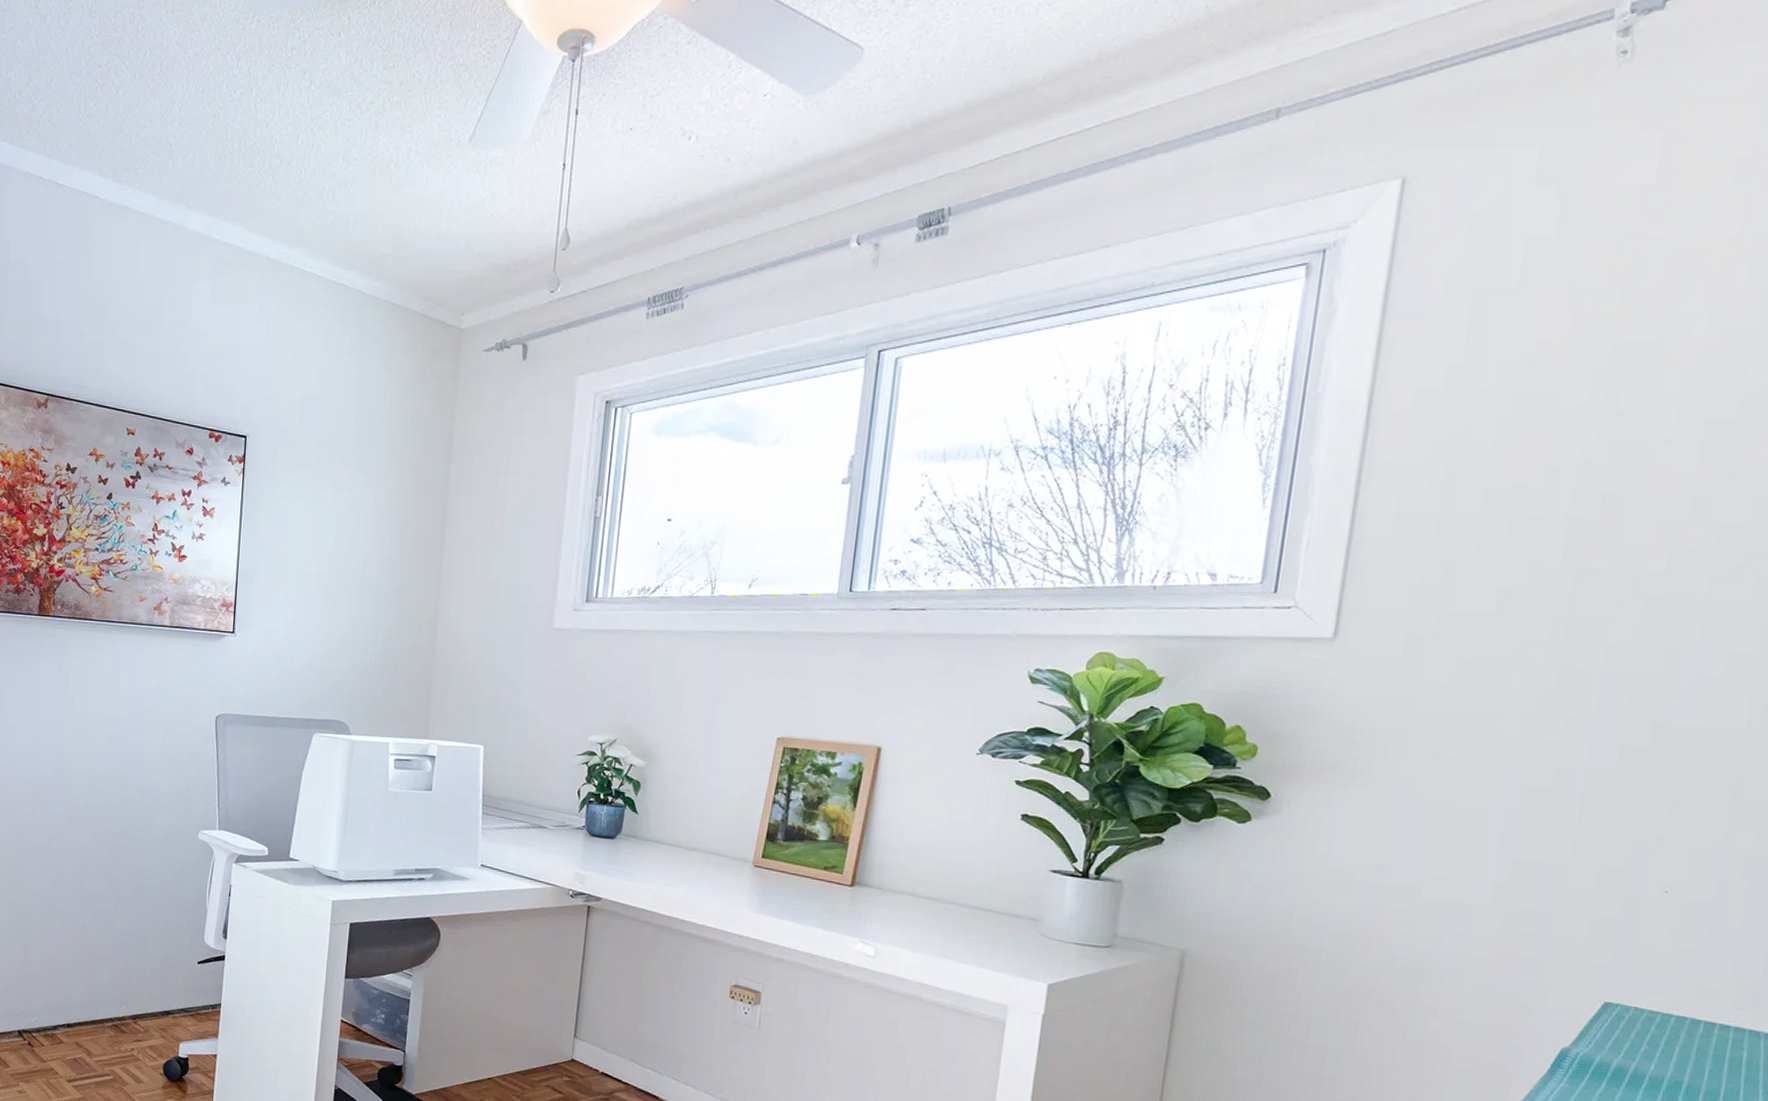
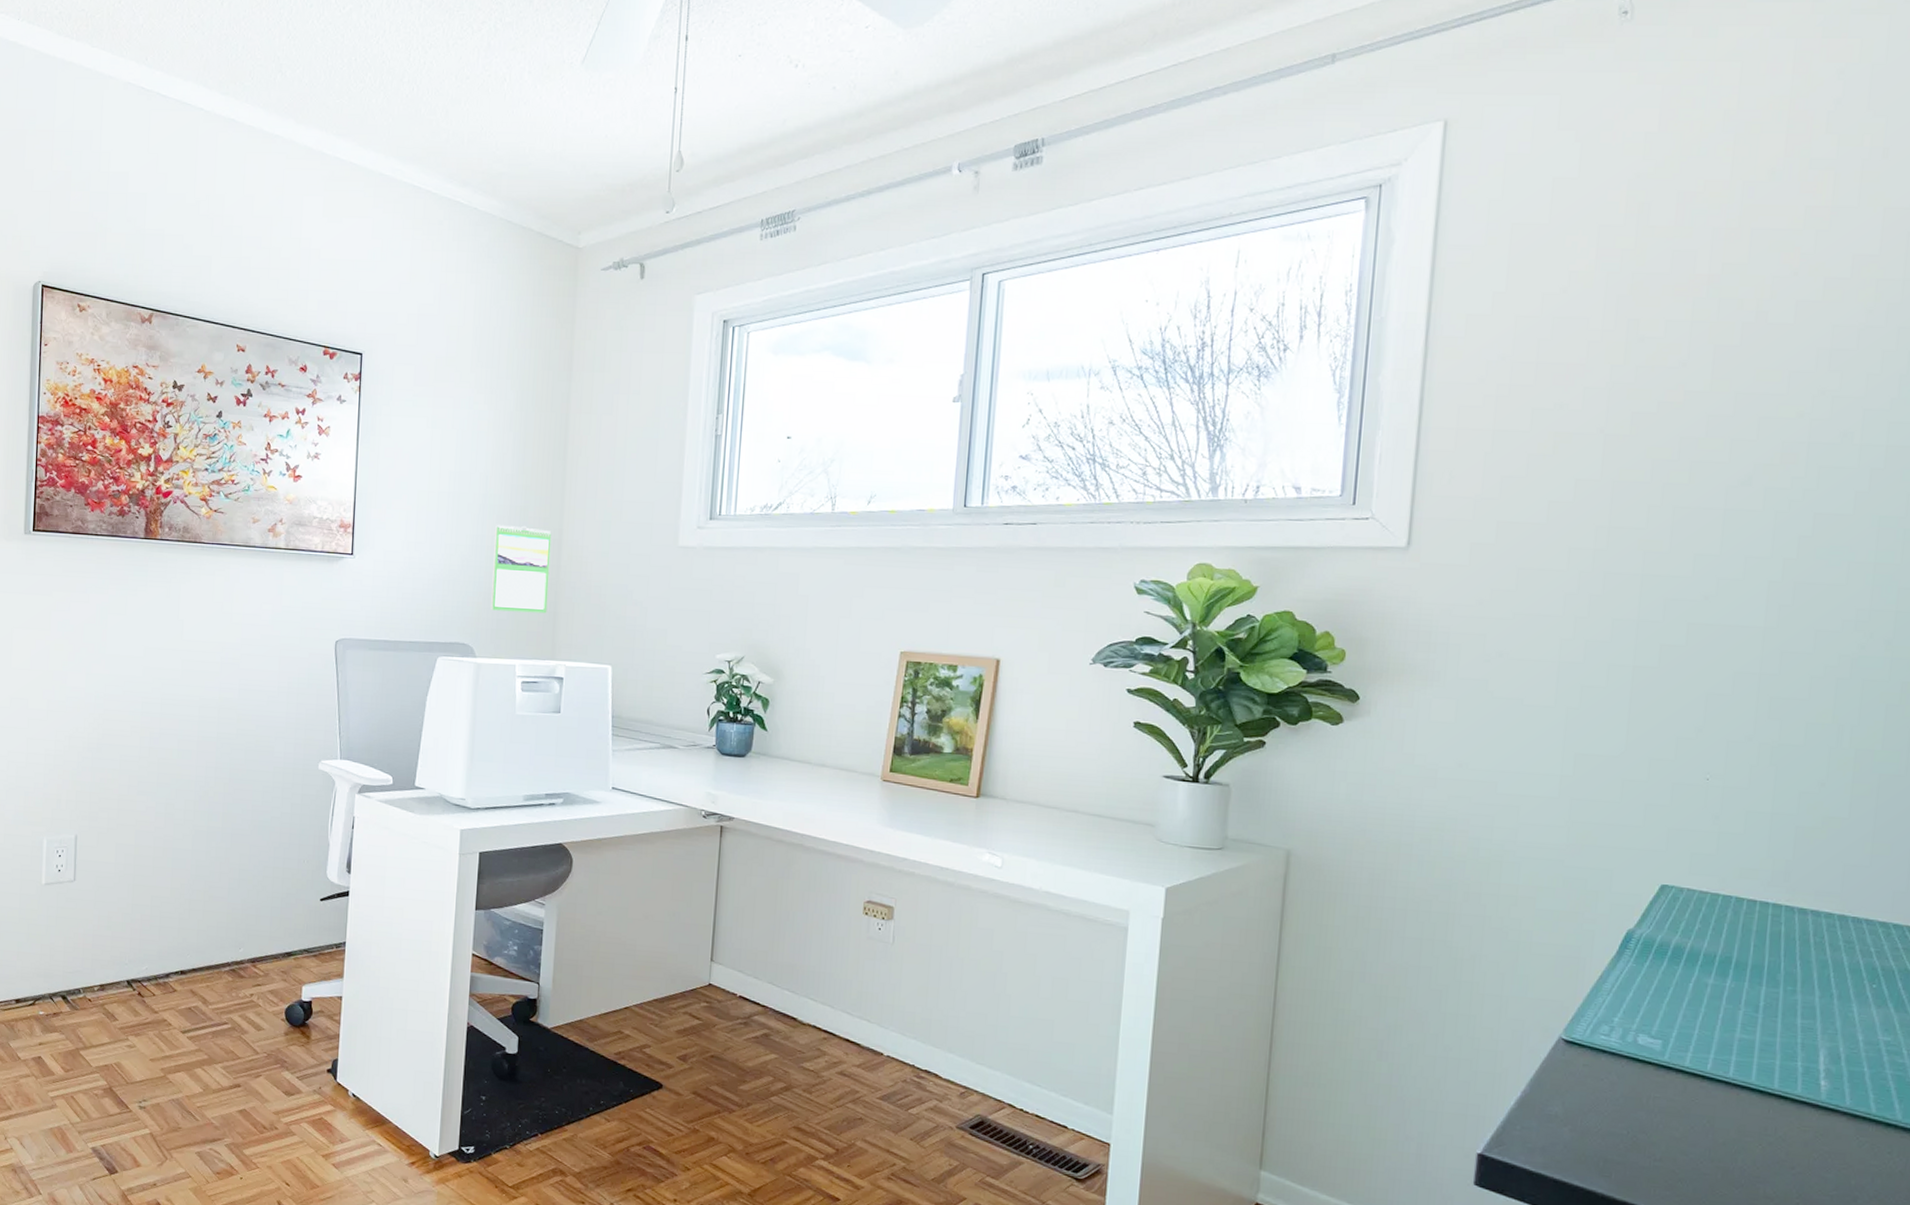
calendar: none [366,604,428,693] -> present [491,524,552,614]

